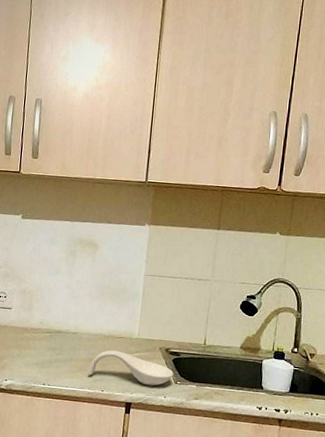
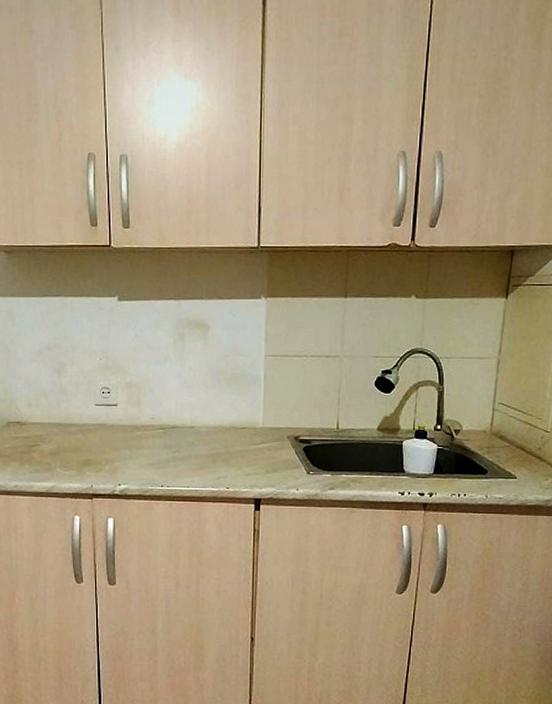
spoon rest: present [88,350,174,386] -> none [210,443,305,479]

